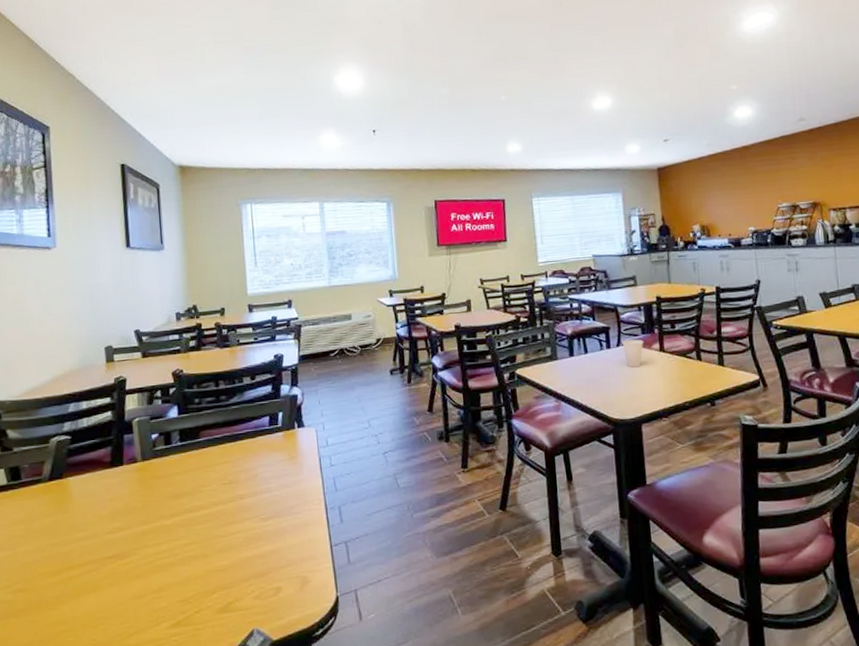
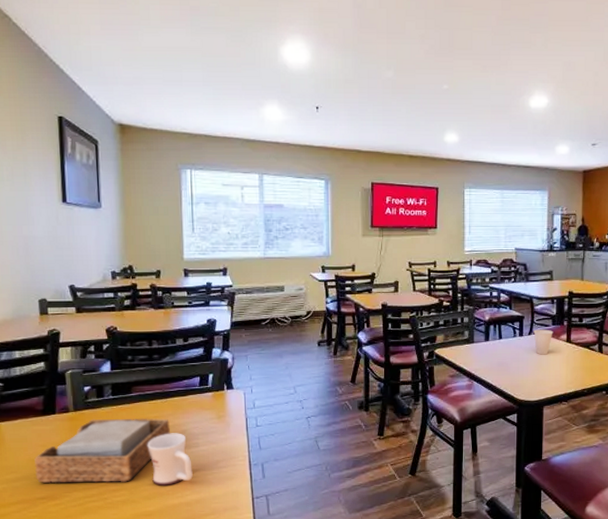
napkin holder: none [103,463,241,540] -> present [34,418,170,484]
mug: none [217,478,267,537] -> present [147,433,193,486]

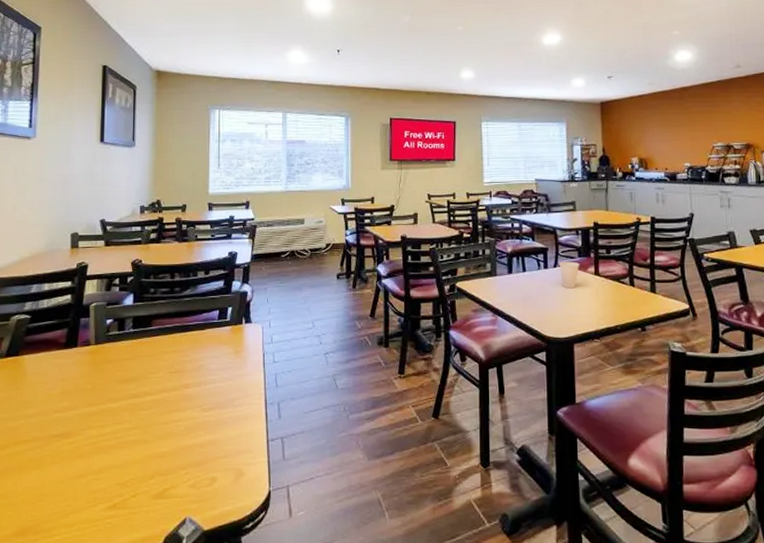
napkin holder: present [34,418,170,484] -> none [53,352,187,421]
mug: present [147,433,193,486] -> none [164,368,208,425]

